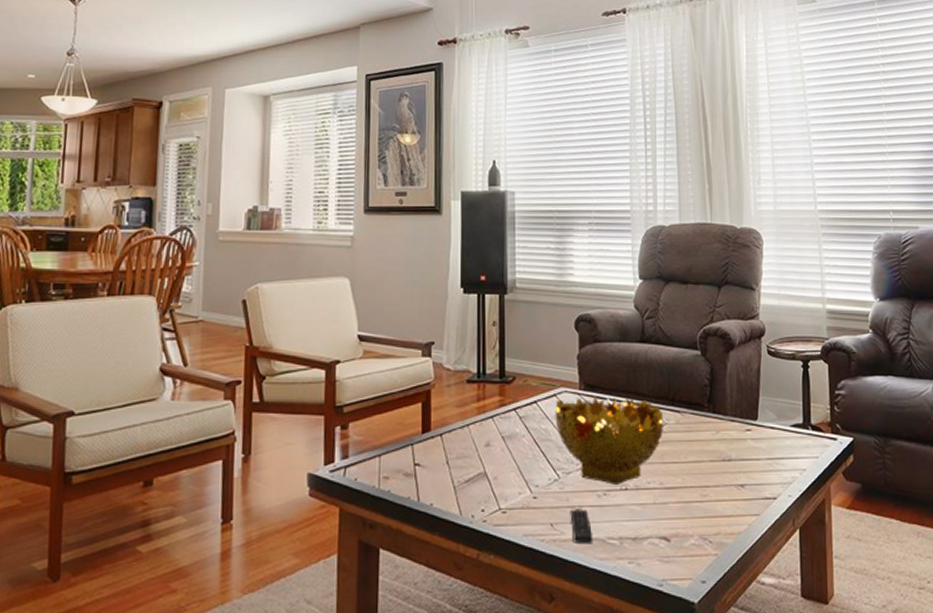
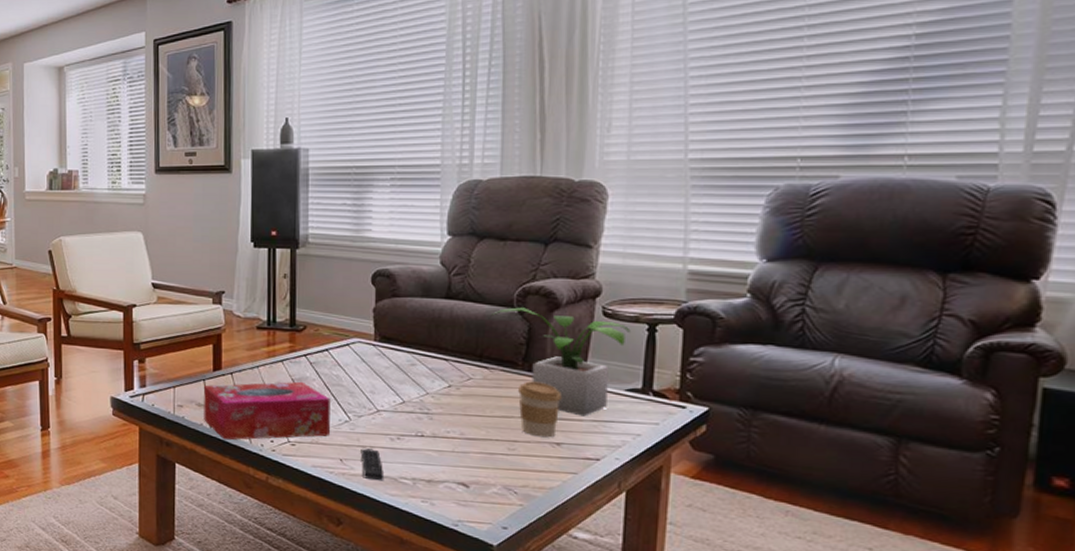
tissue box: none [411,439,540,514] -> present [204,381,331,440]
decorative bowl: present [555,396,664,486] -> none [347,348,469,432]
potted plant: none [677,349,790,455] -> present [488,307,631,417]
coffee cup: none [705,423,742,480] -> present [517,381,562,438]

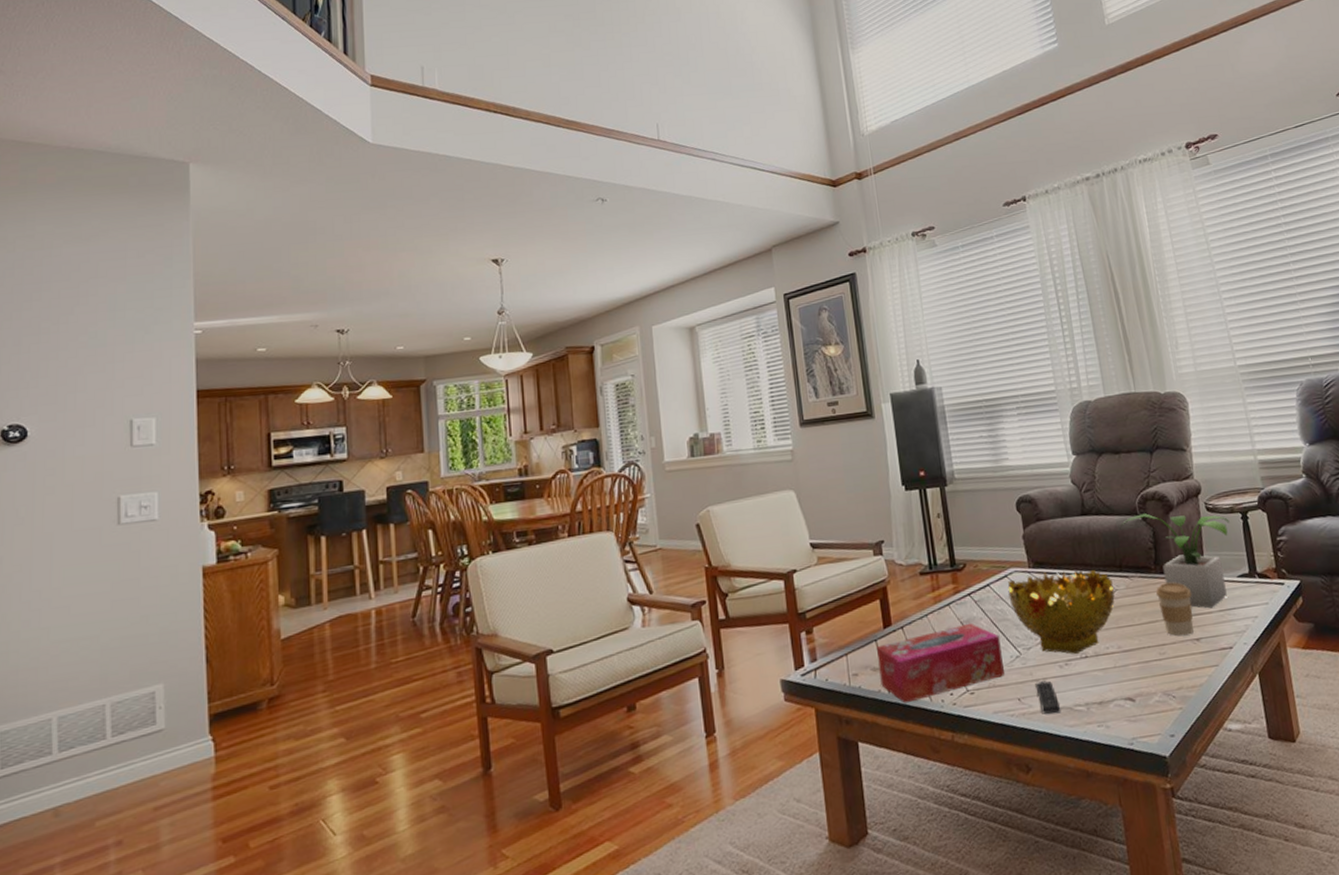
decorative bowl: none [347,348,469,432] -> present [1007,570,1115,655]

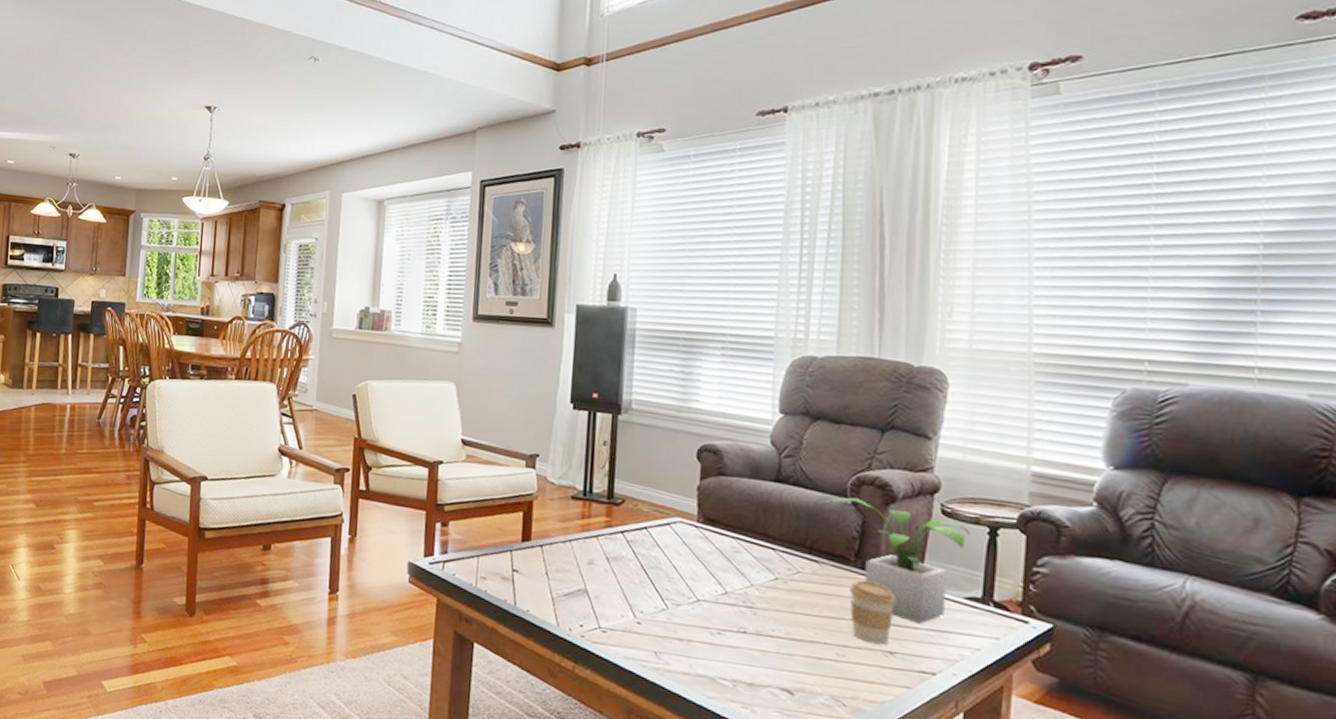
tissue box: present [877,623,1005,704] -> none [508,556,647,625]
decorative bowl: present [1007,570,1115,655] -> none [667,530,797,627]
remote control: present [1035,681,1061,714] -> none [677,641,702,681]

